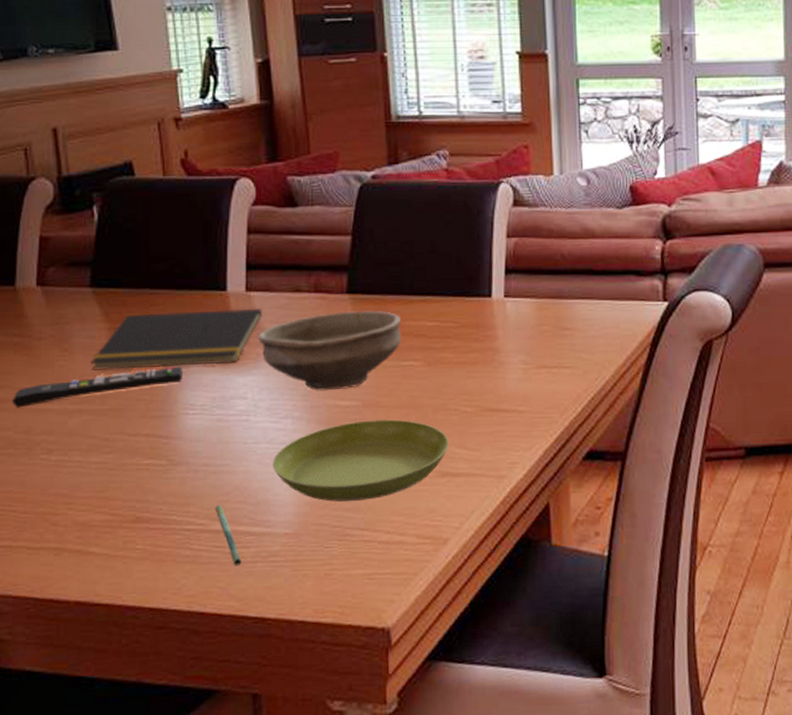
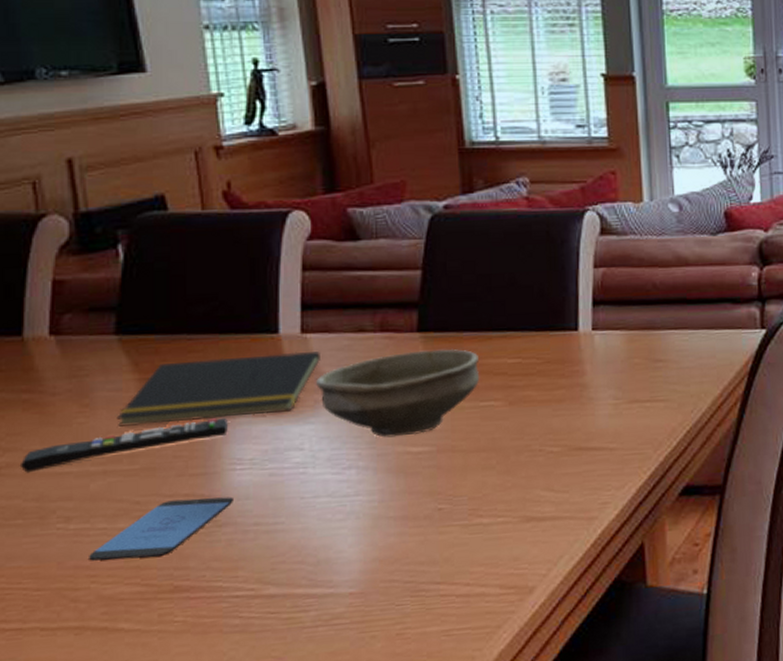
smartphone: none [67,438,186,490] -> present [89,497,233,561]
pen: present [215,505,242,566] -> none [268,567,300,633]
saucer: present [273,419,450,502] -> none [335,464,534,556]

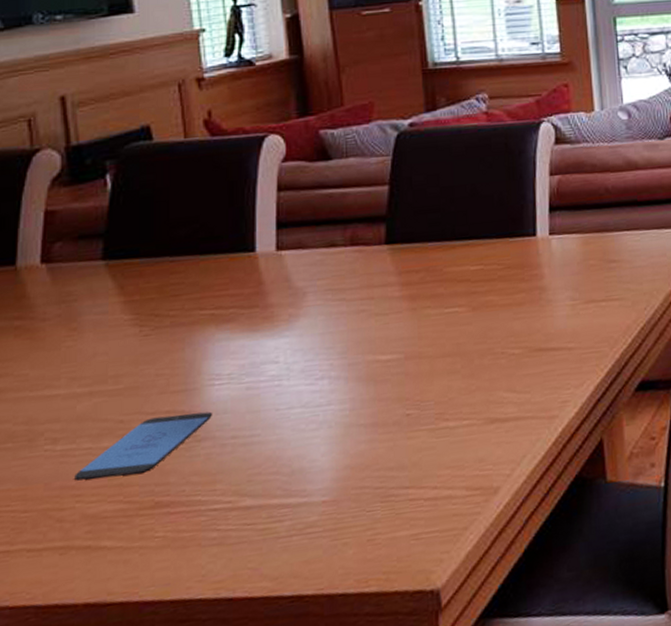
remote control: present [19,417,229,473] -> none [10,335,208,397]
notepad: present [116,351,320,427] -> none [102,267,294,348]
bowl: present [316,348,480,438] -> none [291,258,445,348]

